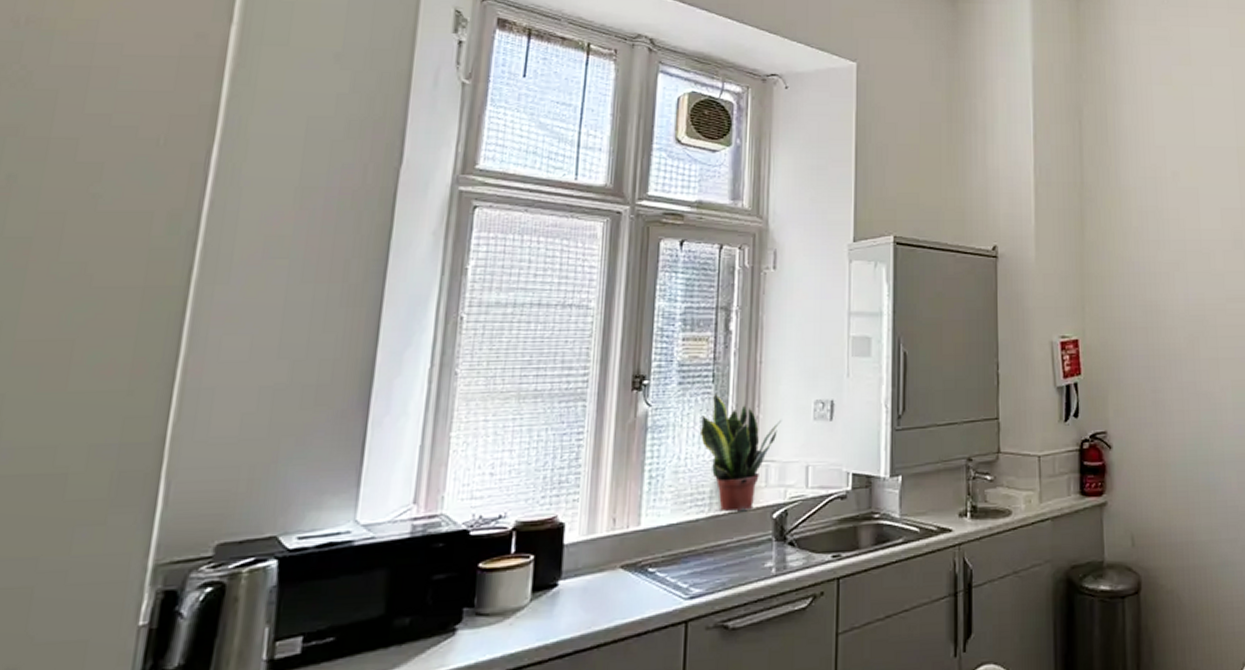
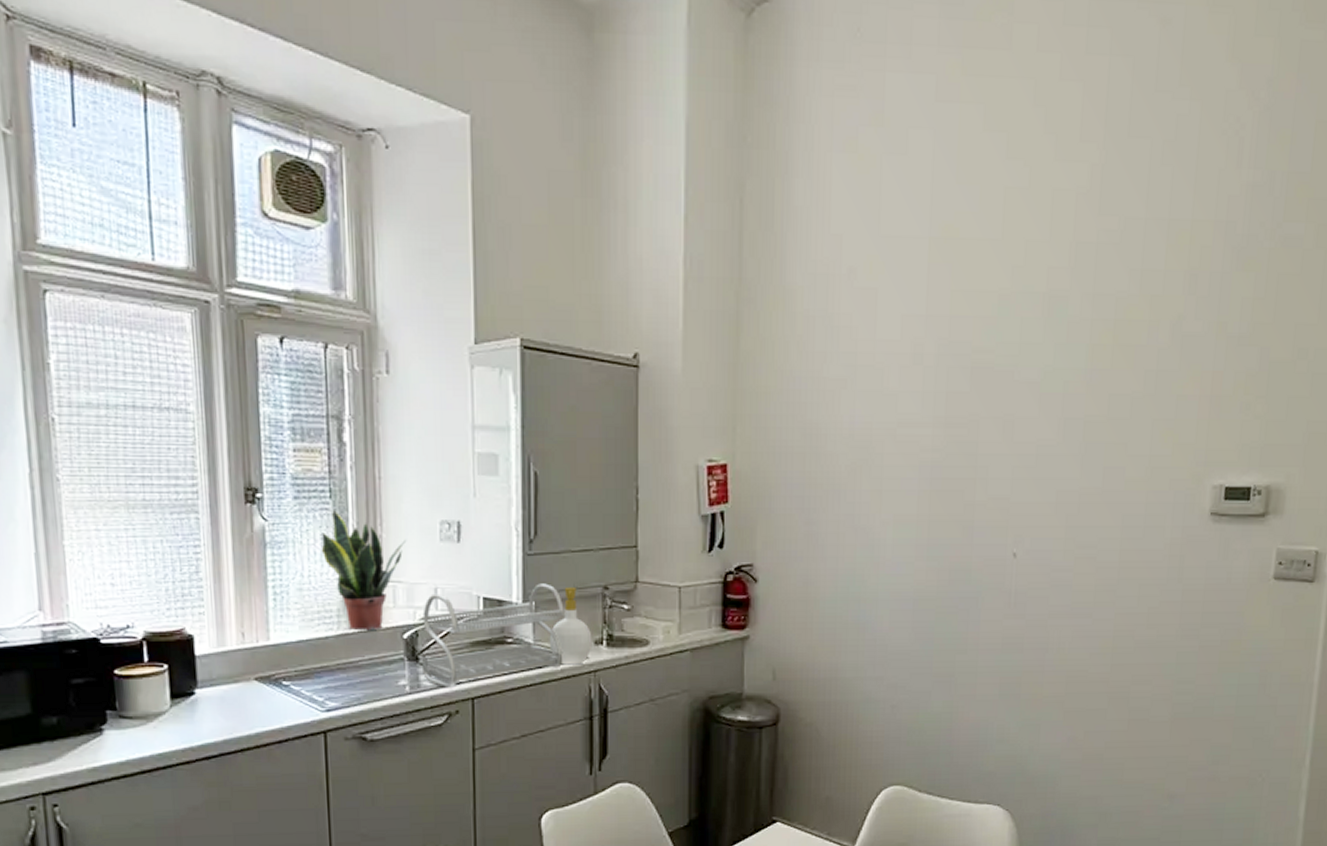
dish rack: none [787,457,931,568] -> present [419,583,566,688]
soap bottle: none [915,459,957,539] -> present [549,586,592,665]

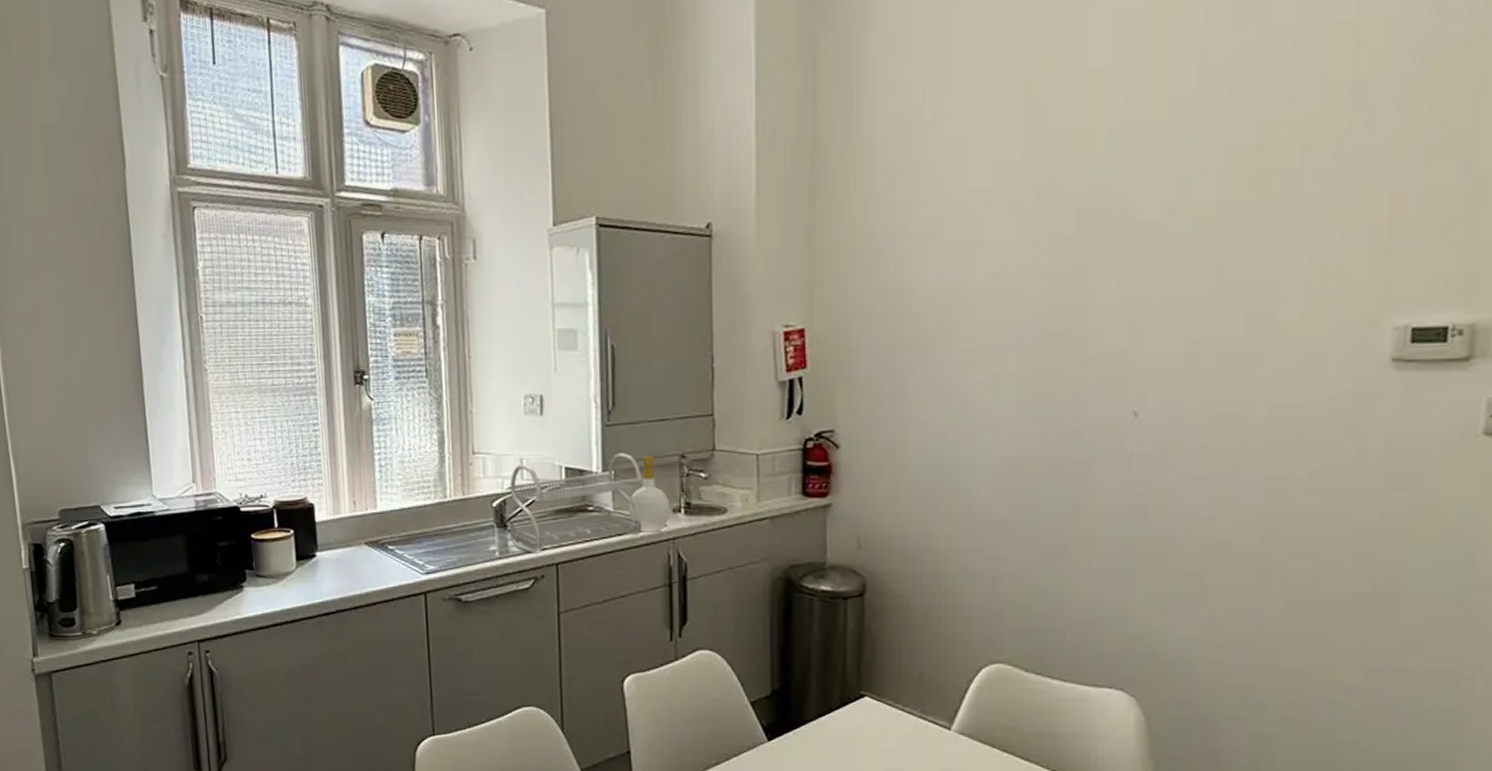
potted plant: present [321,510,407,631] -> none [419,388,495,500]

